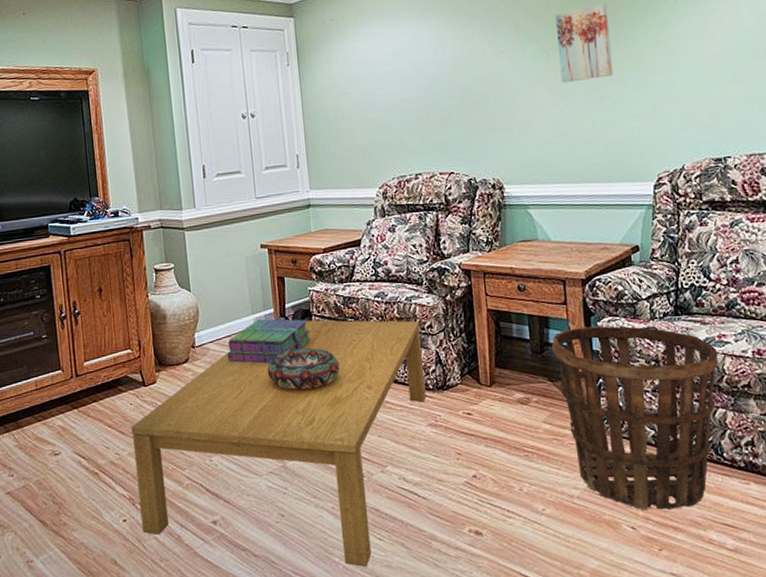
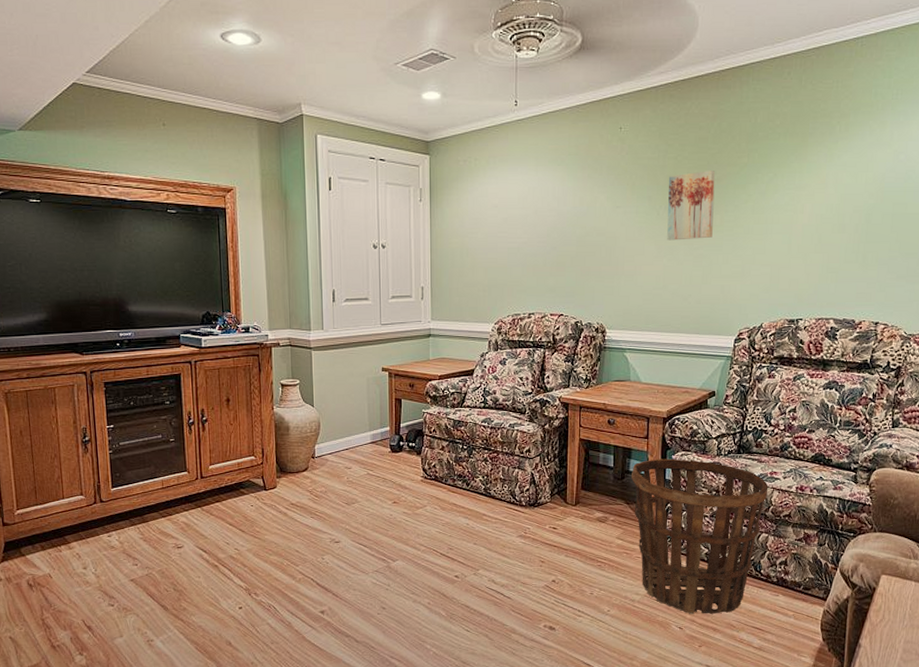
coffee table: present [131,320,426,567] -> none [251,440,520,653]
stack of books: present [227,319,311,364] -> none [344,436,421,476]
decorative bowl: present [267,348,340,390] -> none [379,464,445,500]

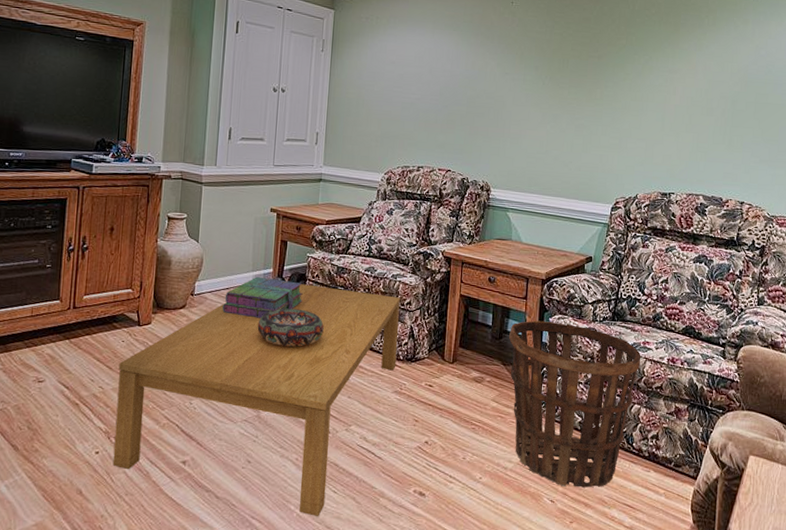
coffee table: none [251,440,520,653] -> present [112,284,401,516]
stack of books: none [344,436,421,476] -> present [222,277,303,319]
decorative bowl: none [379,464,445,500] -> present [257,308,324,347]
wall art: present [667,171,716,241] -> none [551,48,597,110]

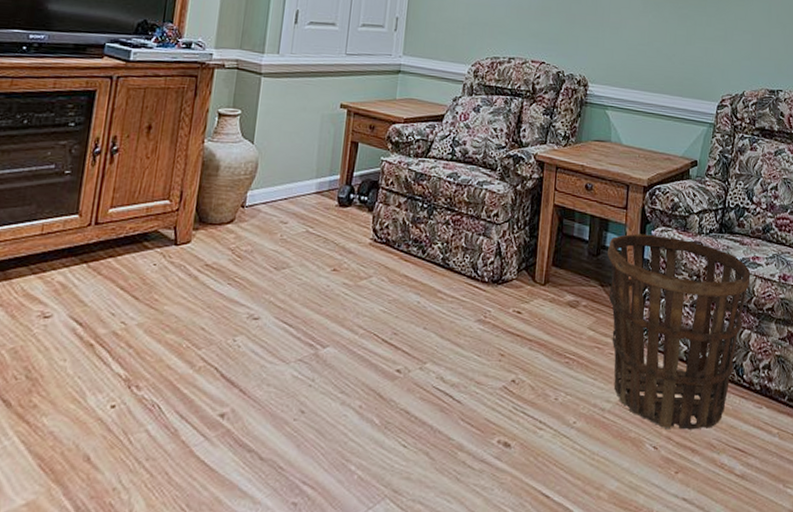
coffee table: present [112,284,401,516] -> none [132,193,487,478]
stack of books: present [222,277,303,319] -> none [278,184,374,235]
decorative bowl: present [257,308,324,347] -> none [319,222,398,268]

